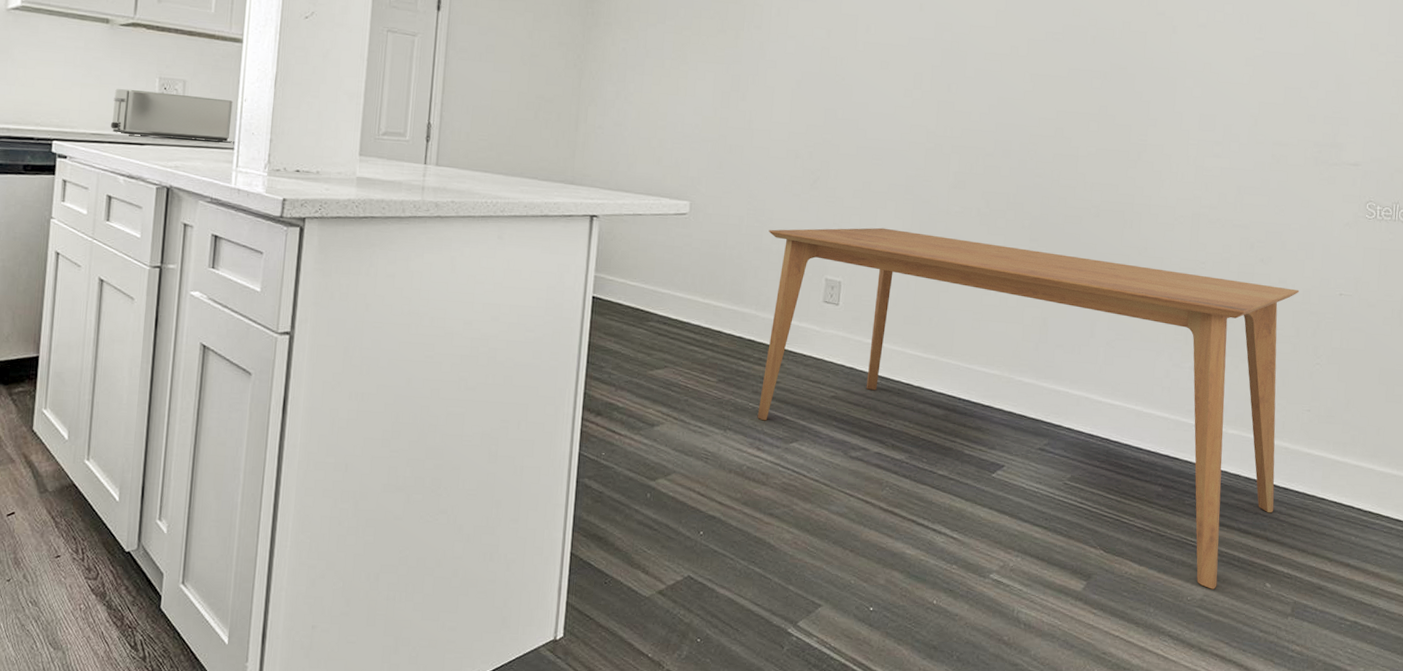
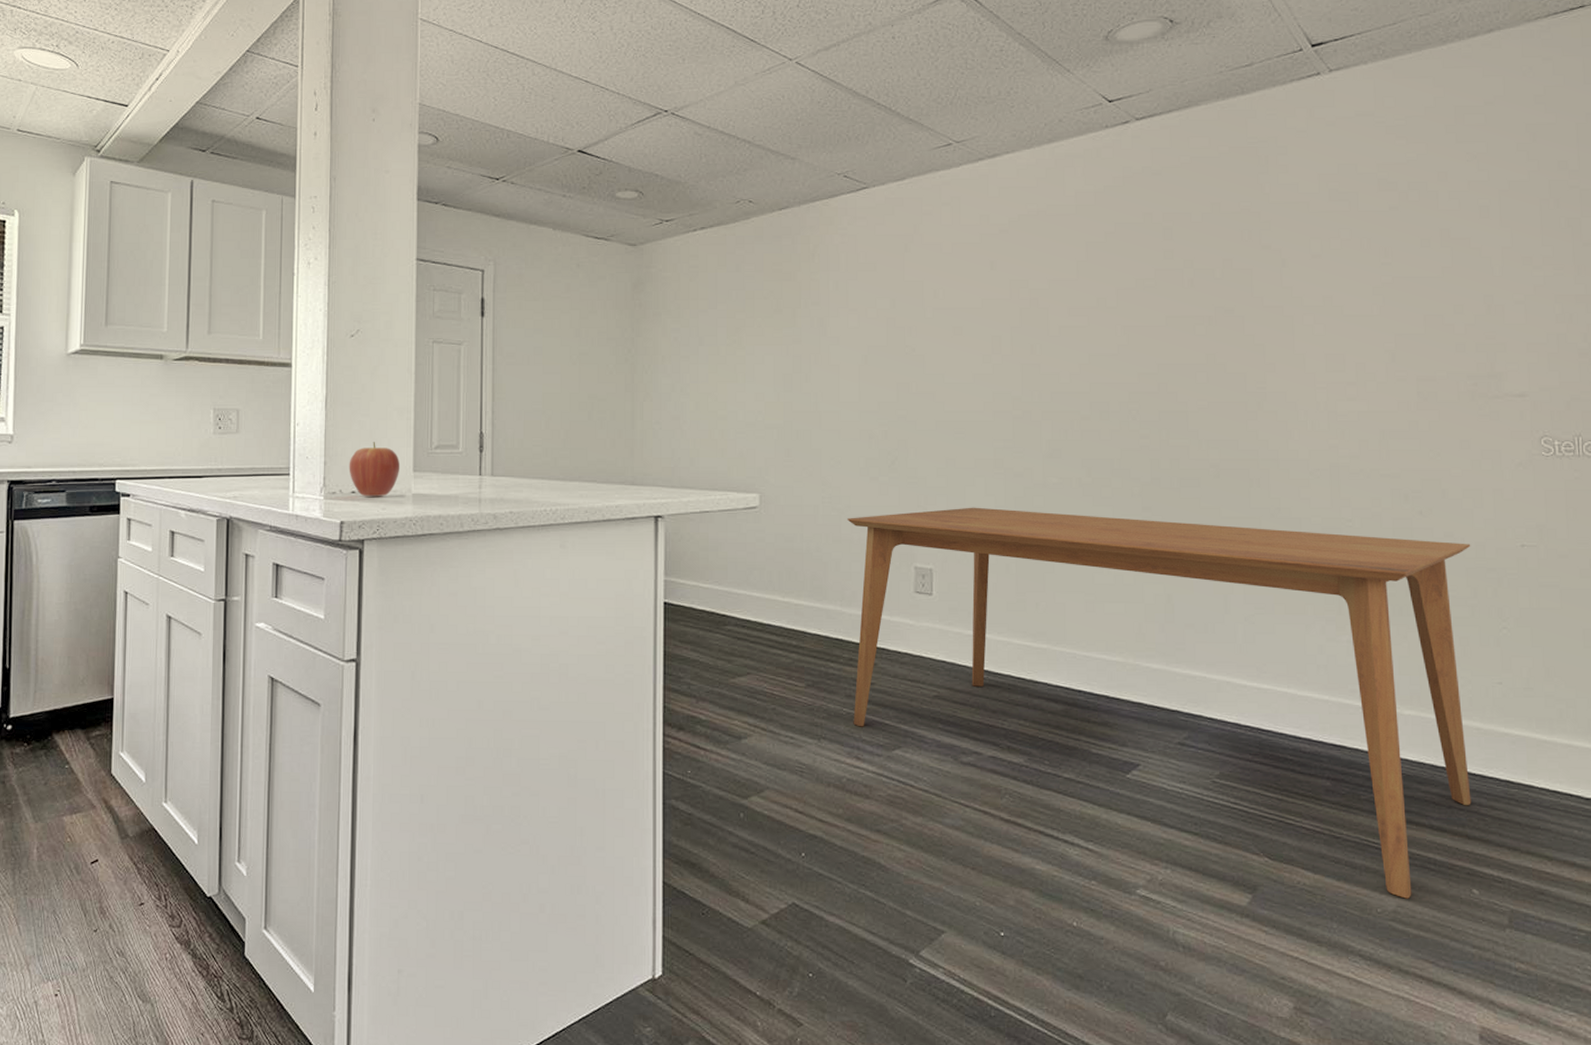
toaster: present [110,88,233,143] -> none [169,422,286,469]
fruit: none [294,123,347,178] -> present [349,442,400,497]

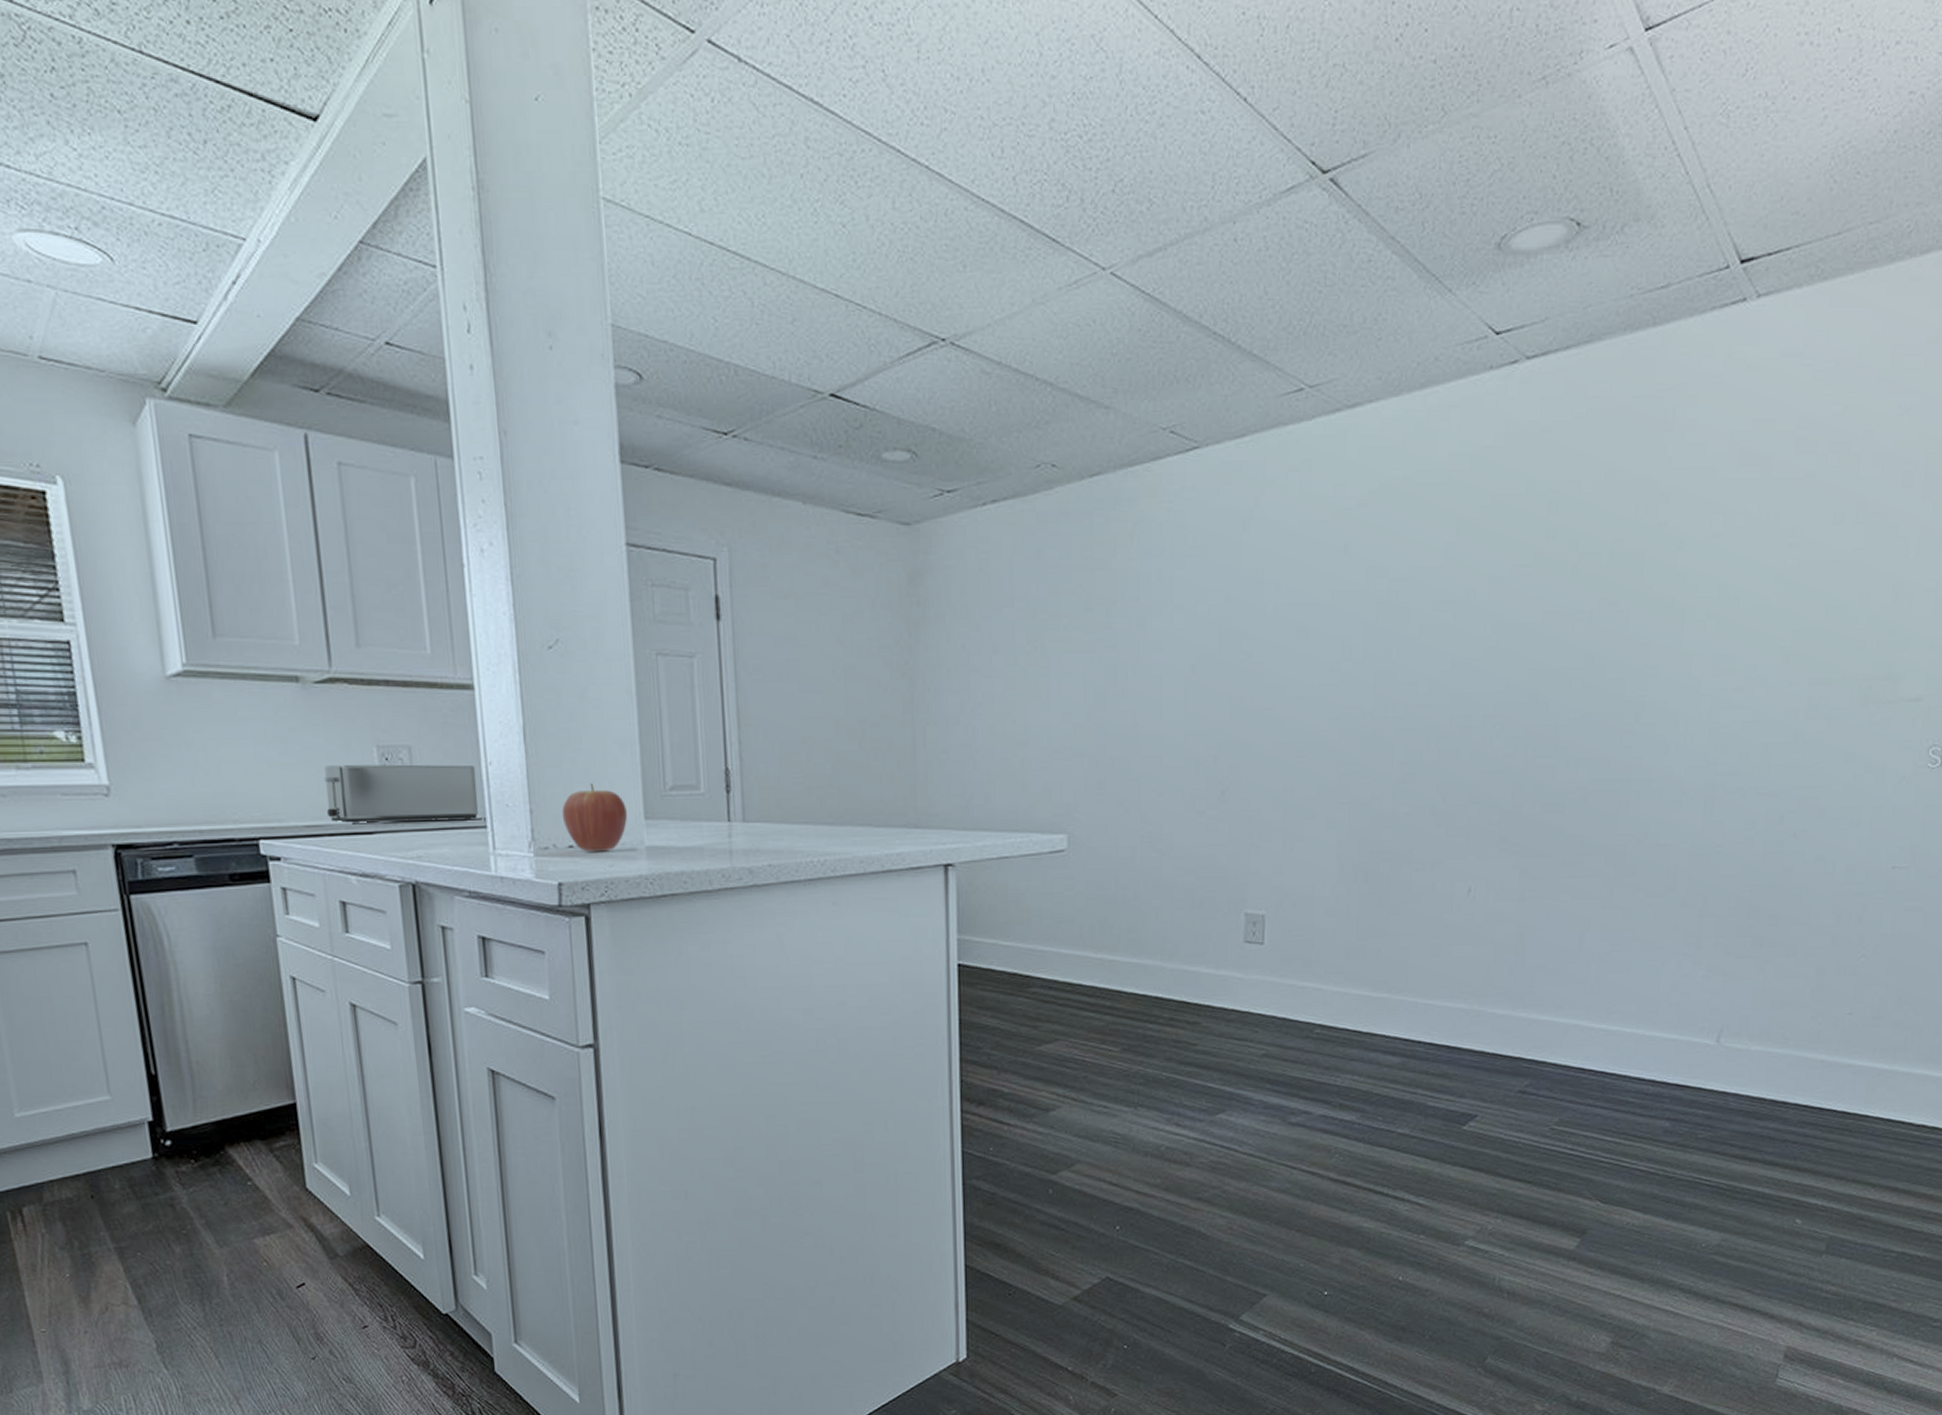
toaster: none [169,422,286,469] -> present [324,764,479,823]
dining table: present [847,507,1472,899] -> none [1169,842,1842,1233]

